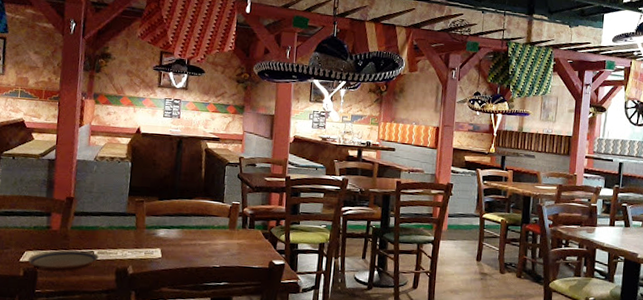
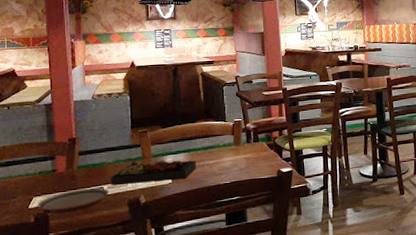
food platter: none [101,228,189,255] -> present [111,160,197,185]

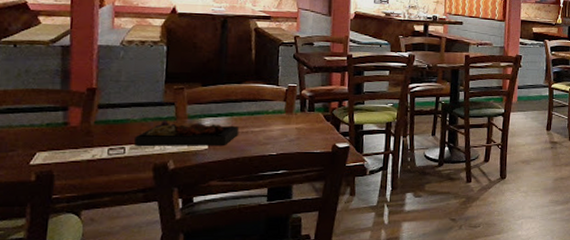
plate: present [37,187,109,214] -> none [40,147,131,173]

